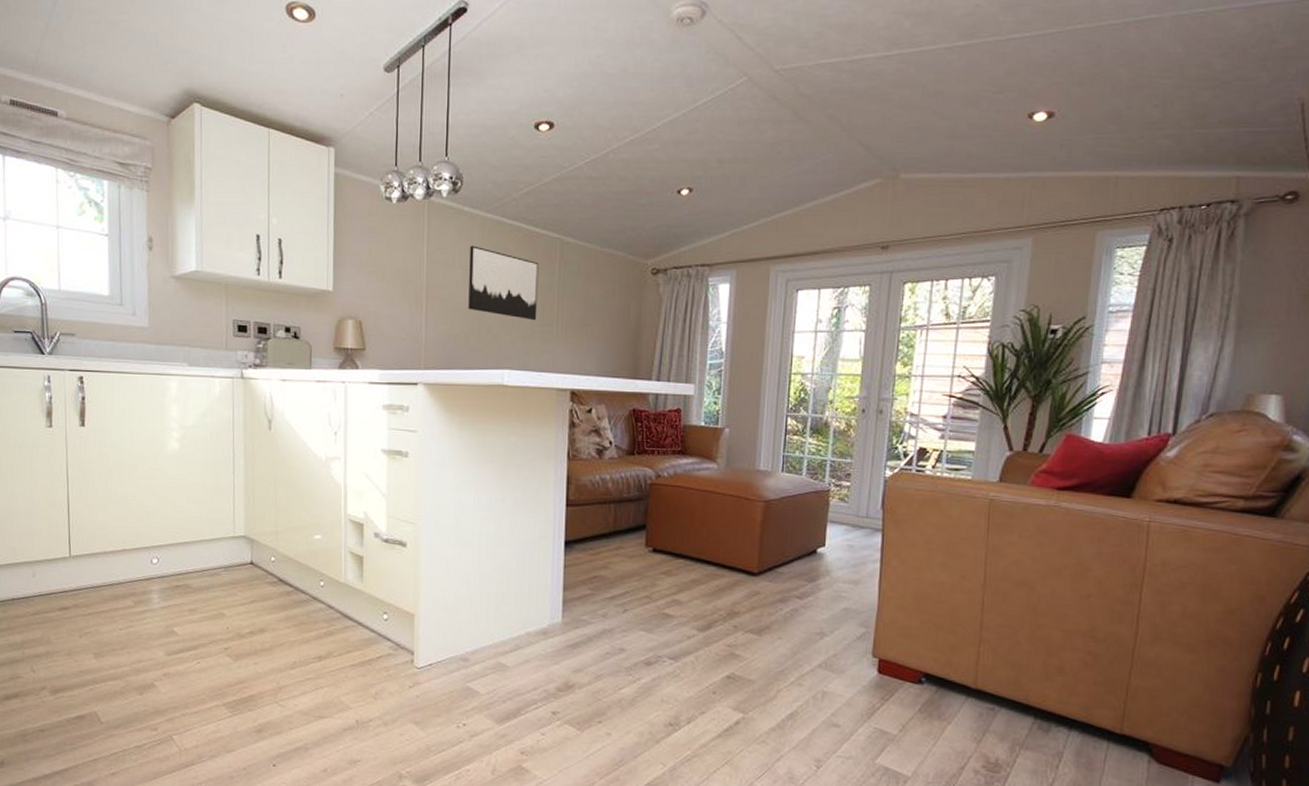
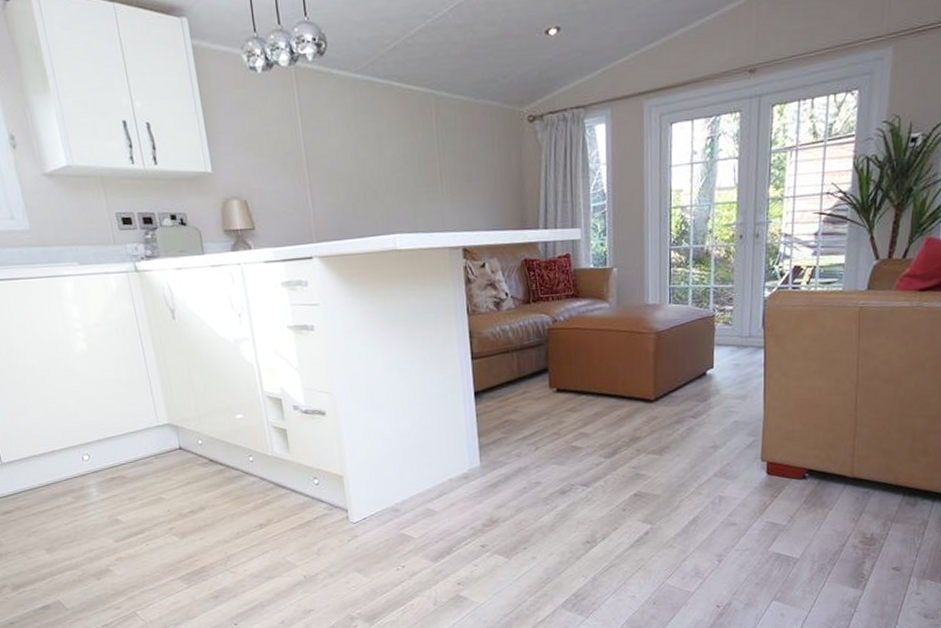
wall art: present [468,245,539,321] -> none [344,110,421,182]

